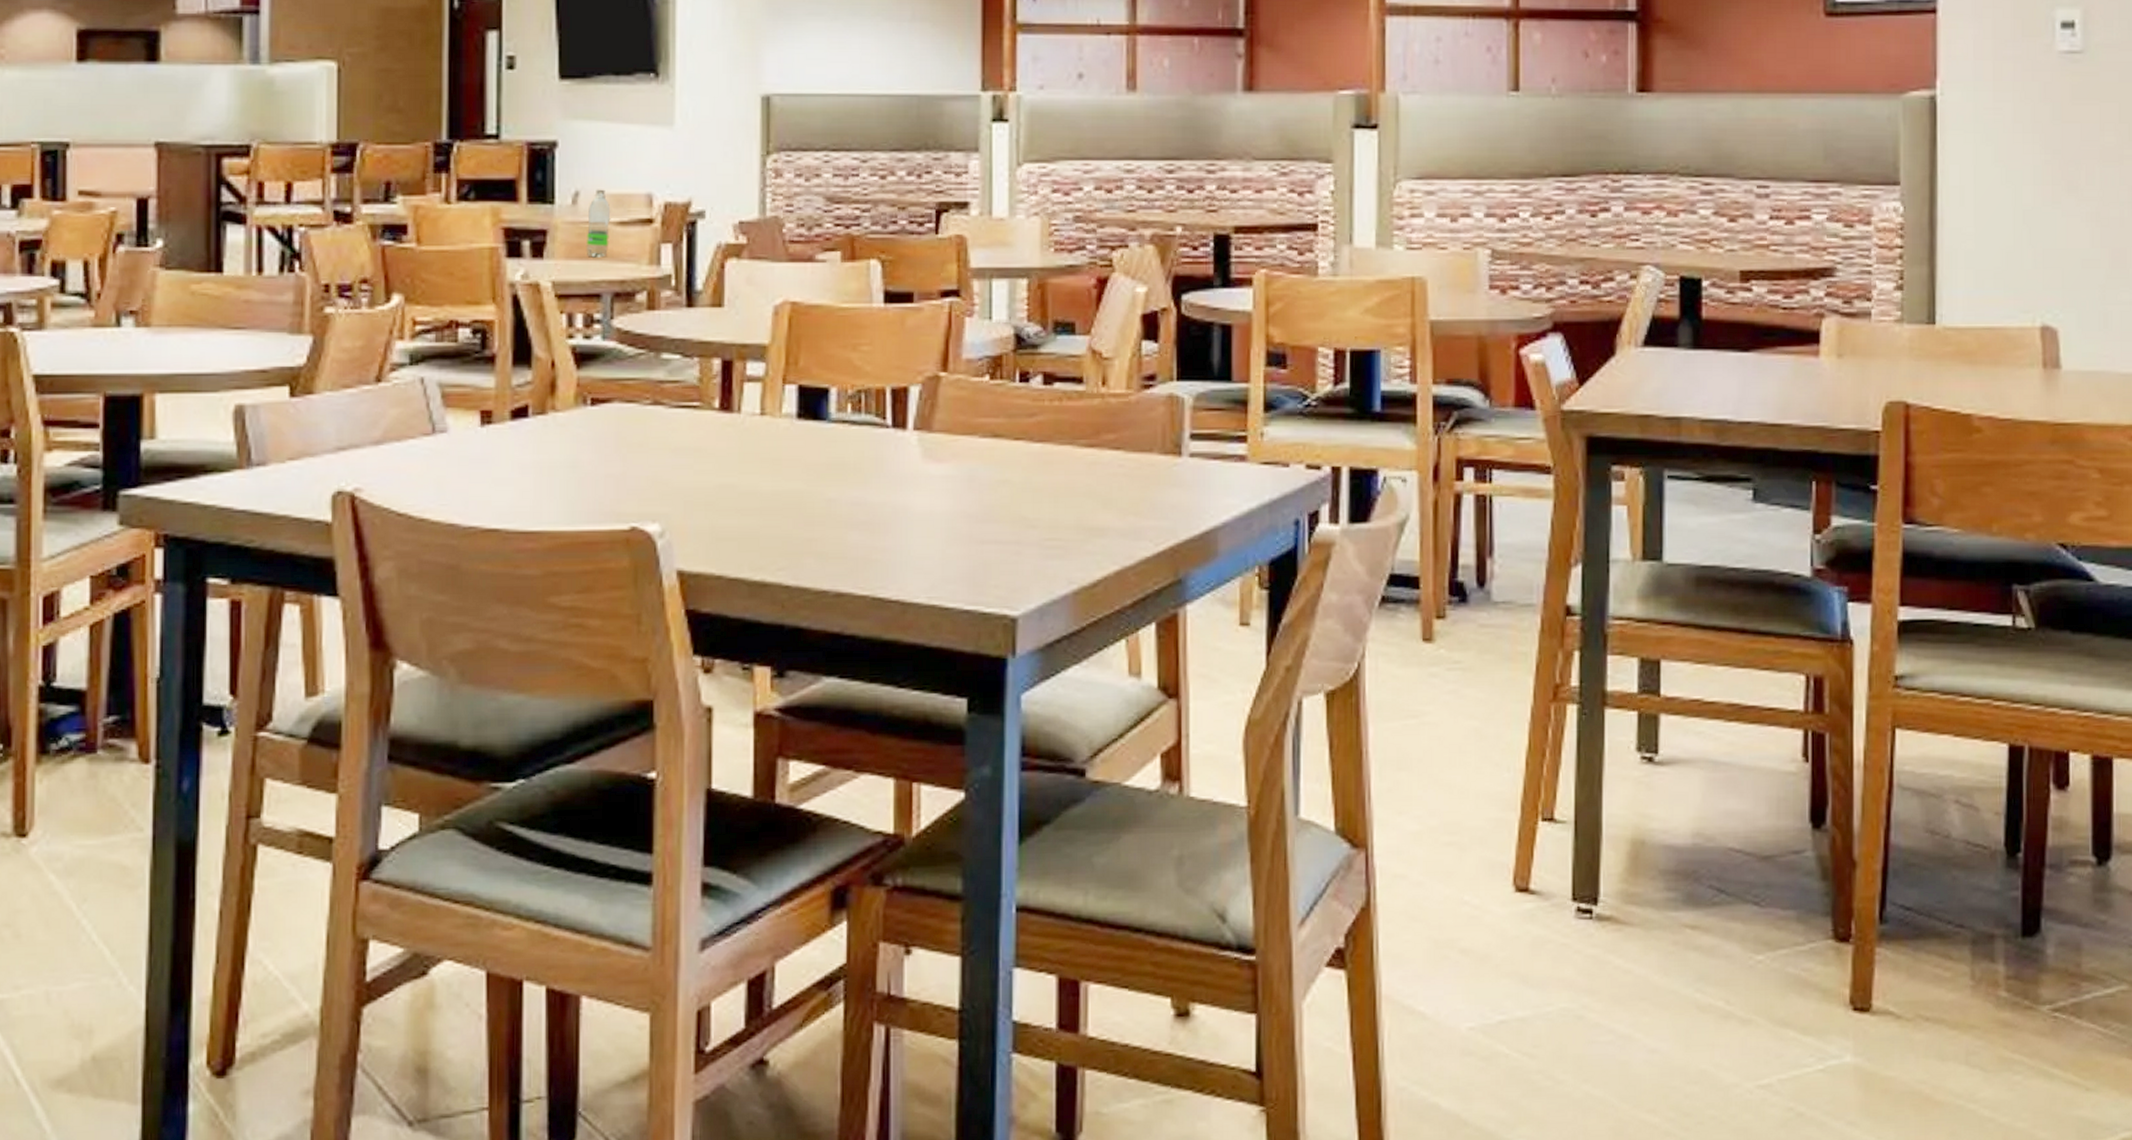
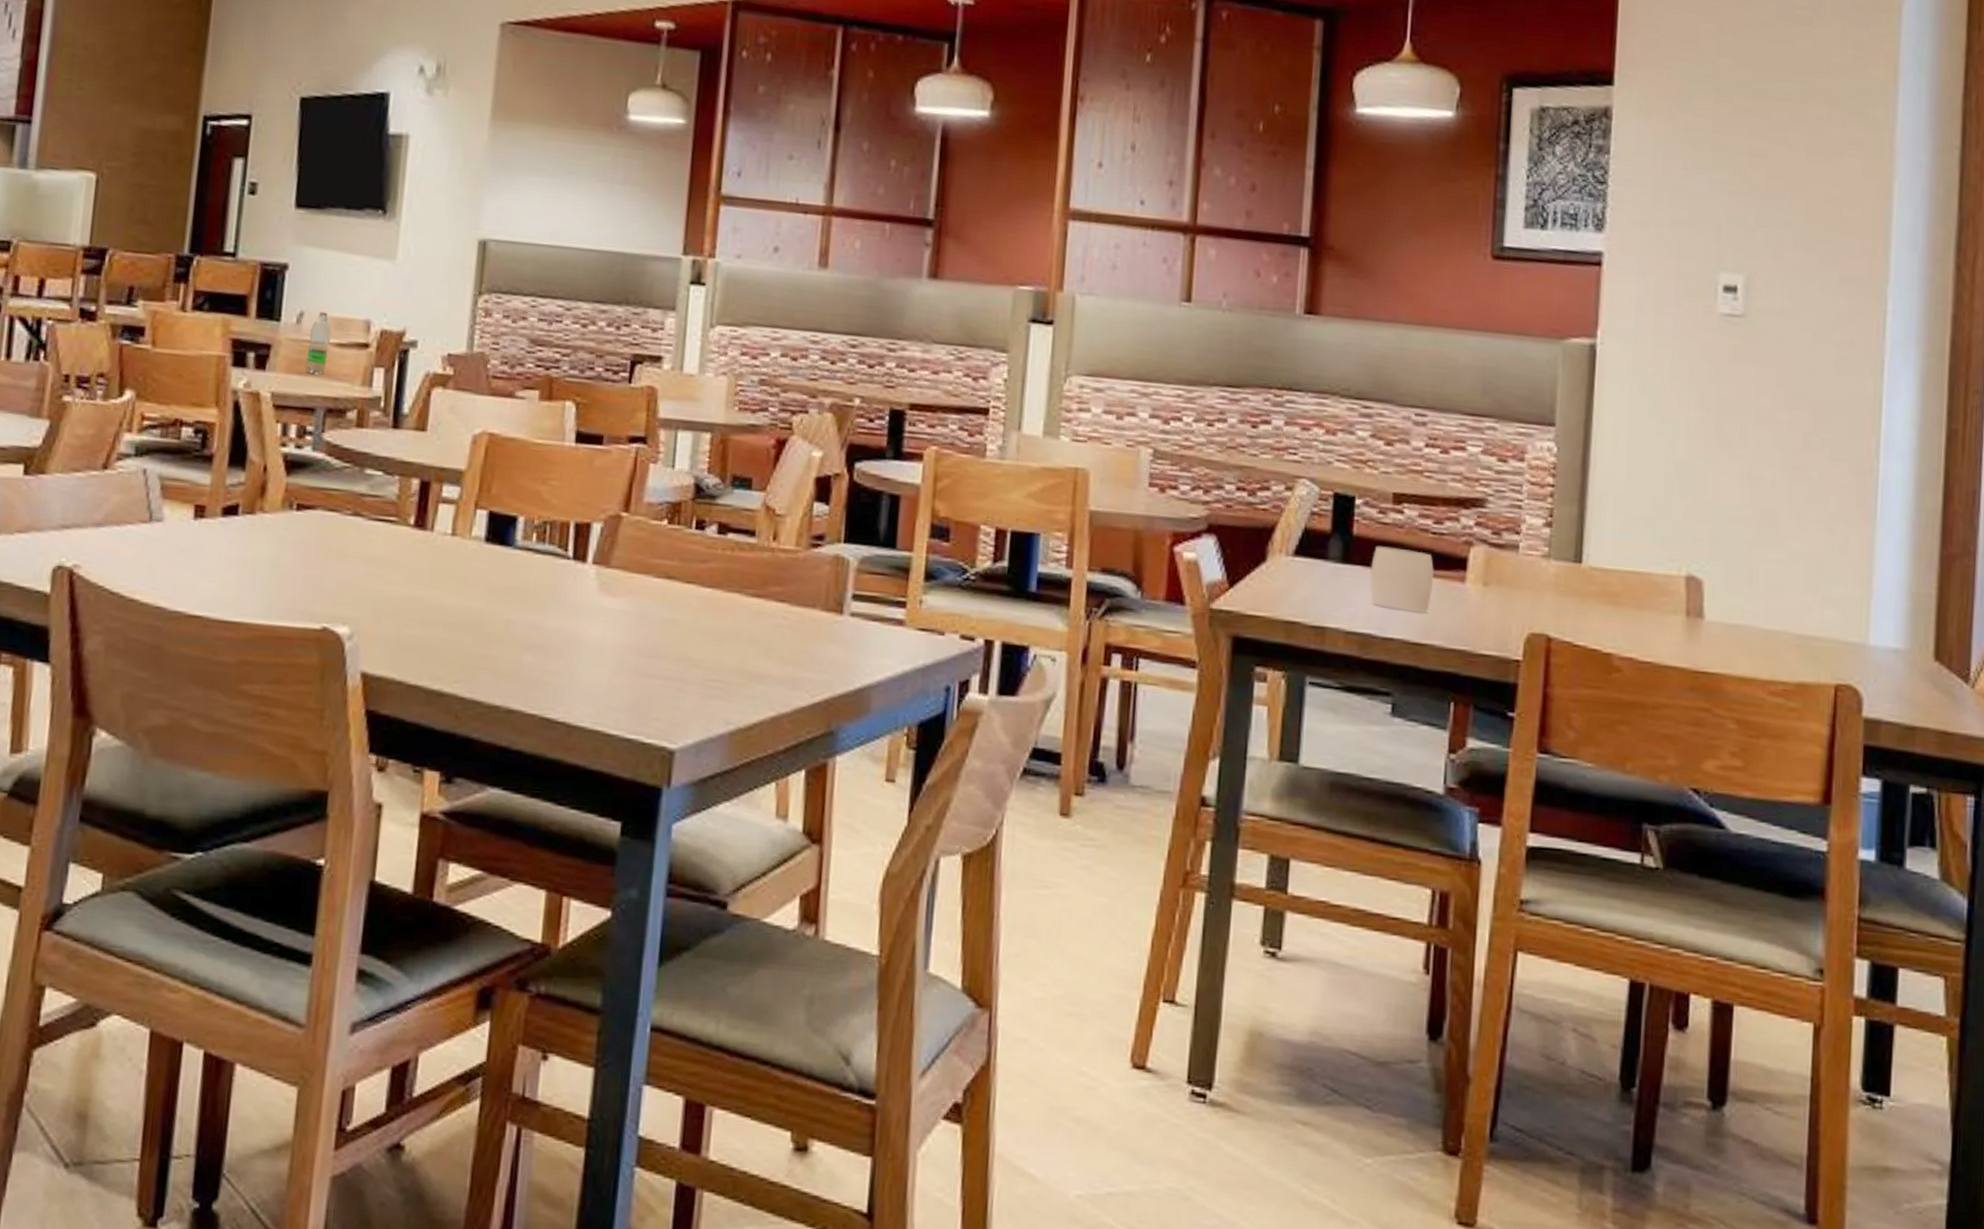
mug: none [1722,327,1787,393] -> present [1370,546,1434,613]

